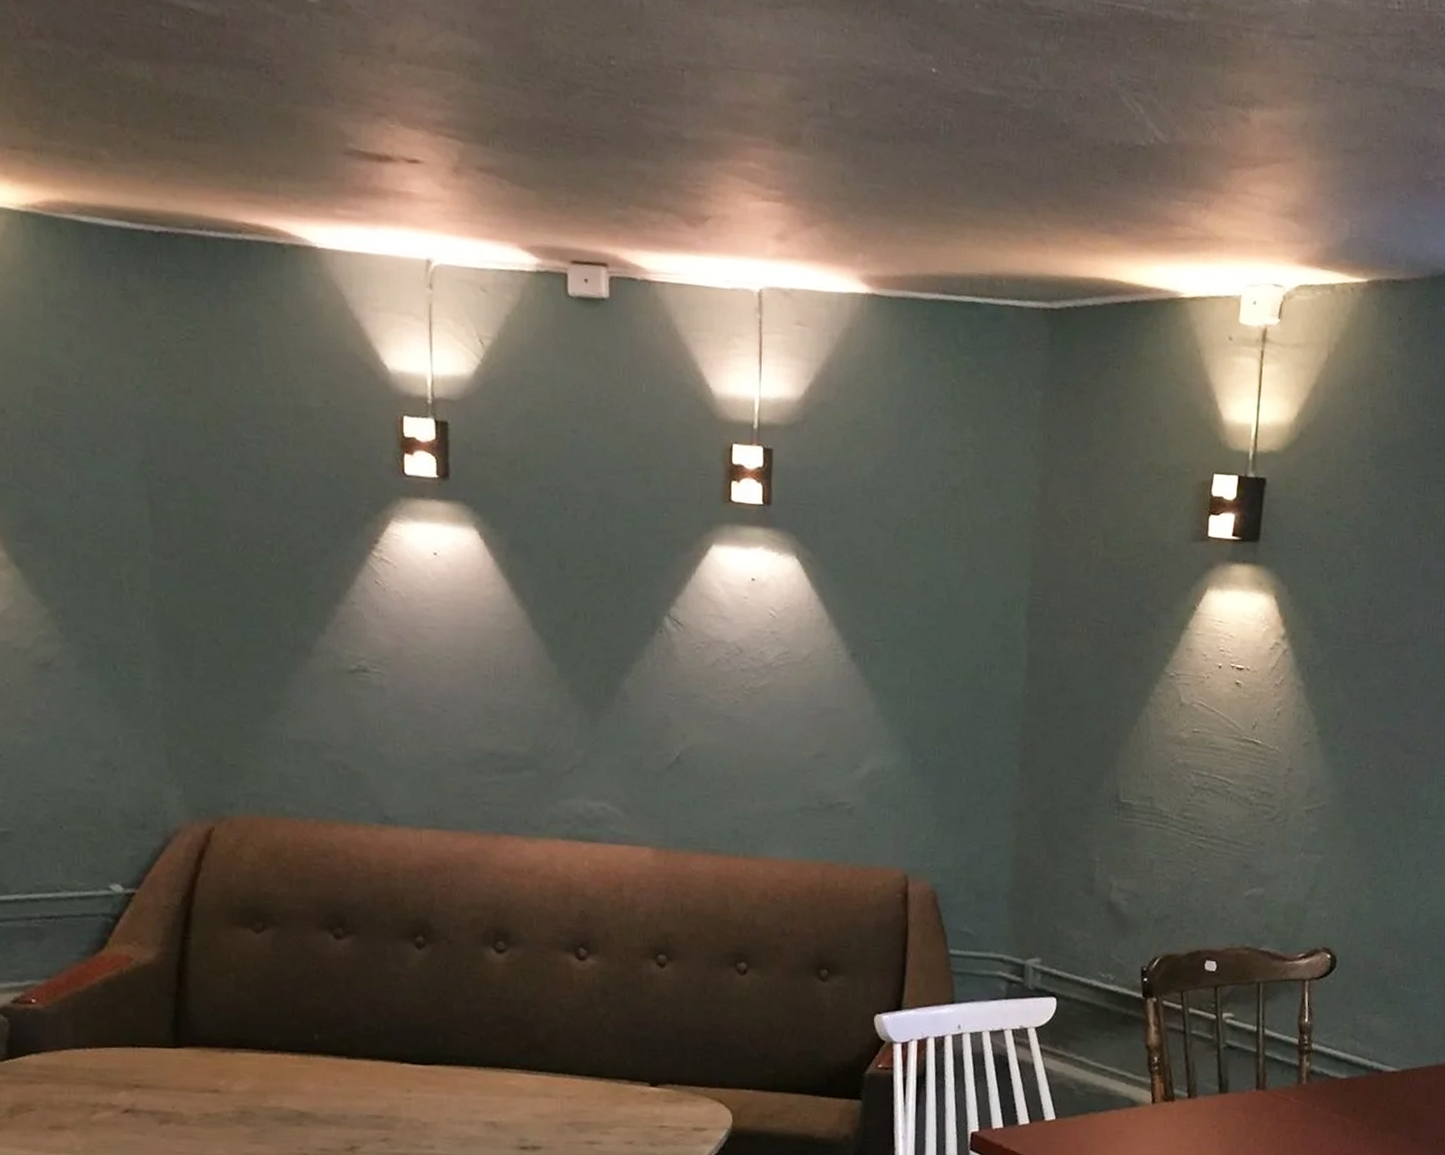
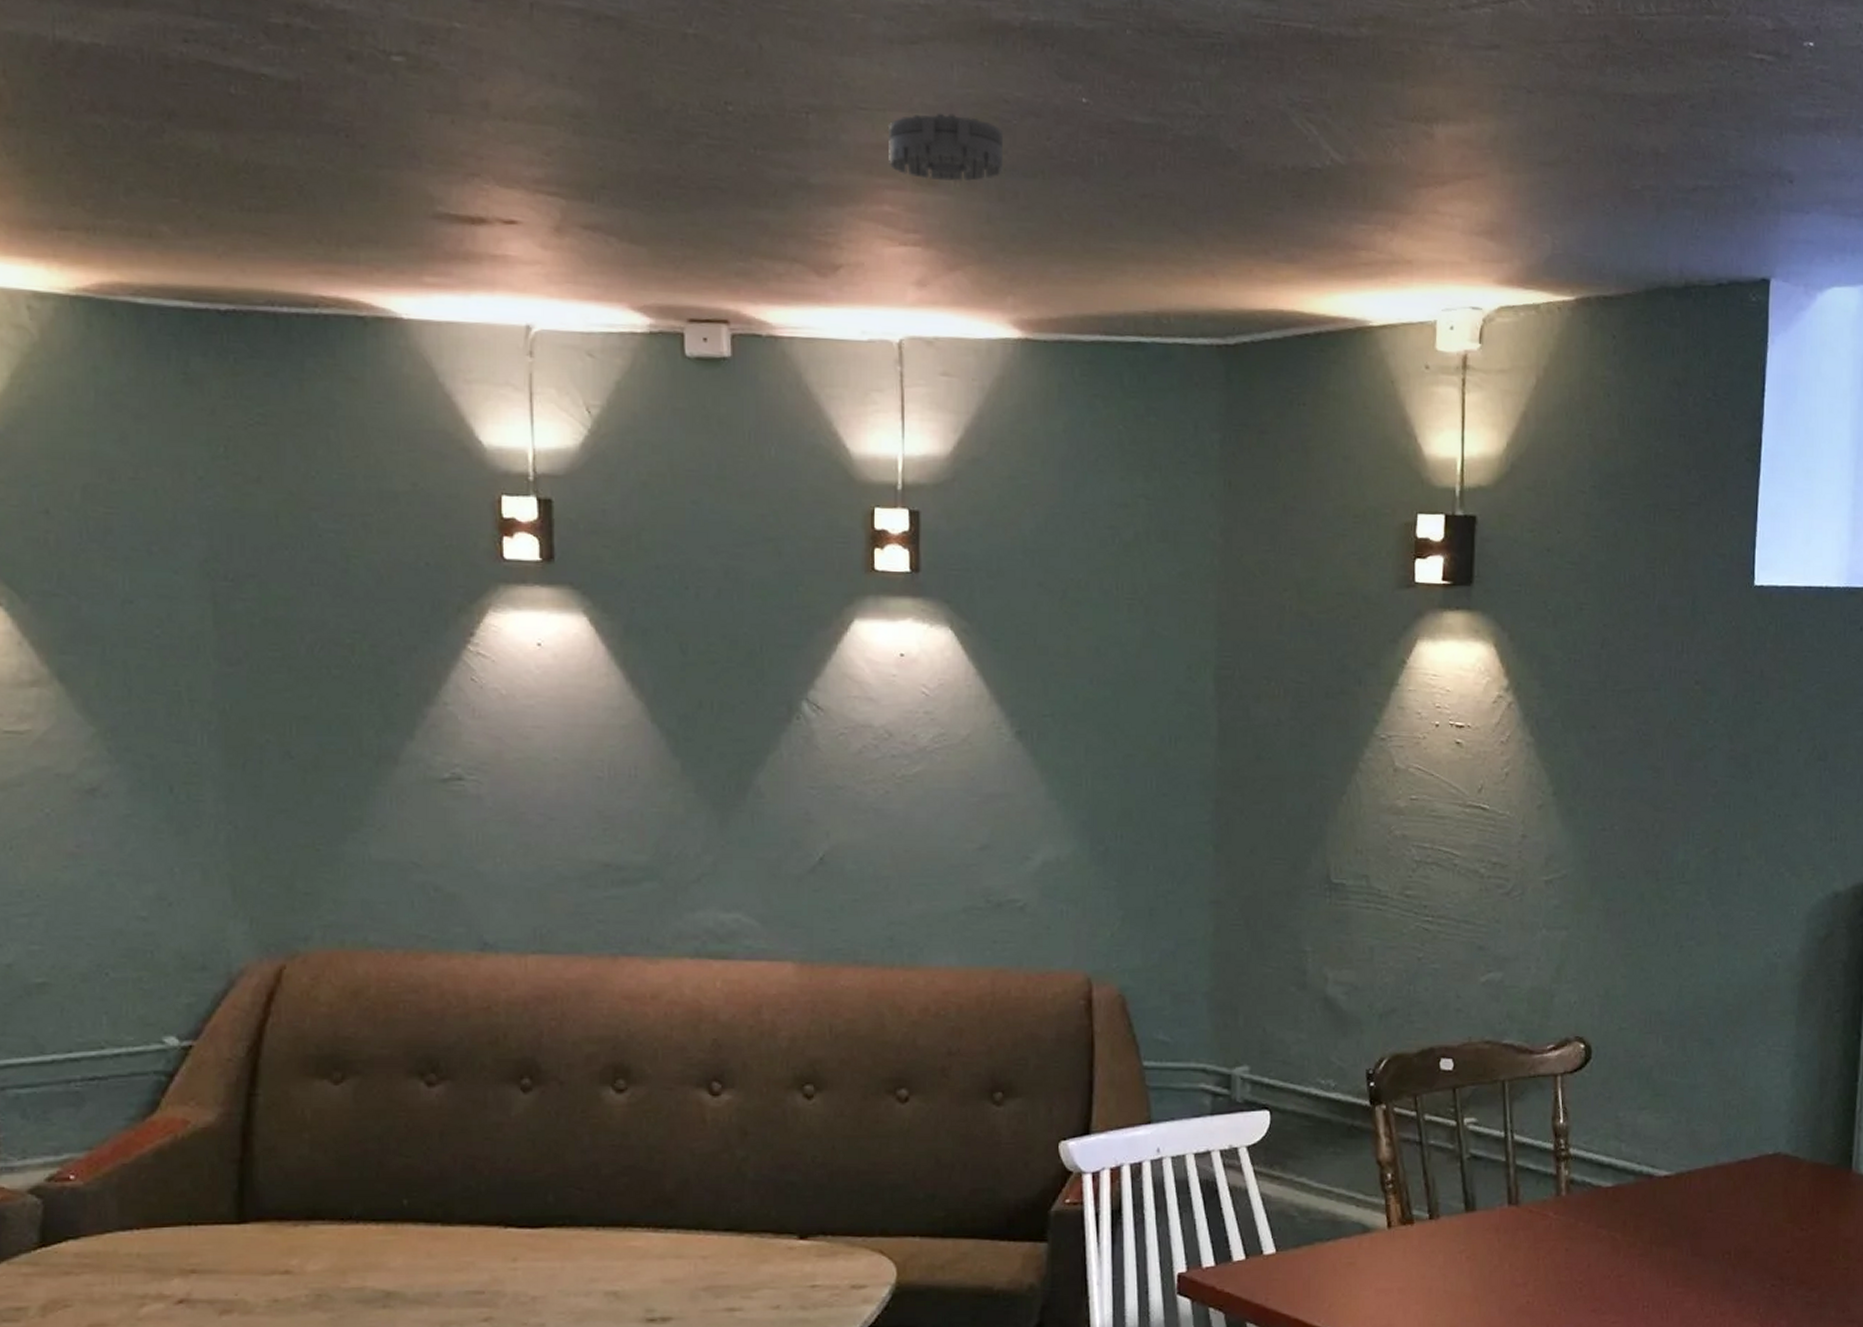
smoke detector: none [754,76,859,144] -> present [887,113,1003,182]

